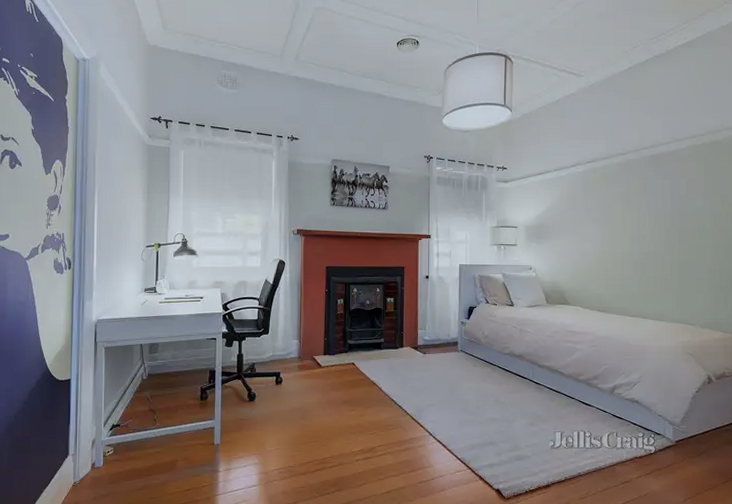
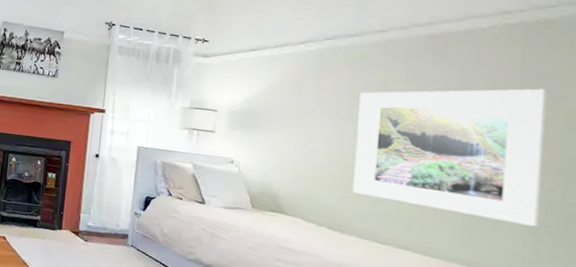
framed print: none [612,191,718,289] -> present [353,88,547,227]

